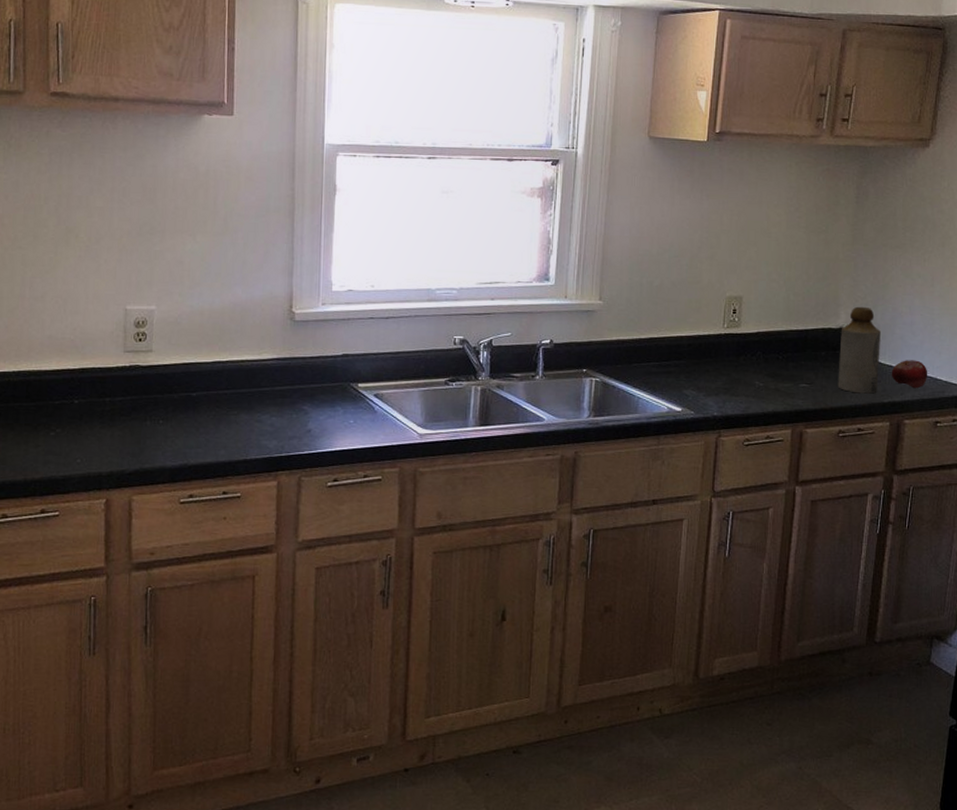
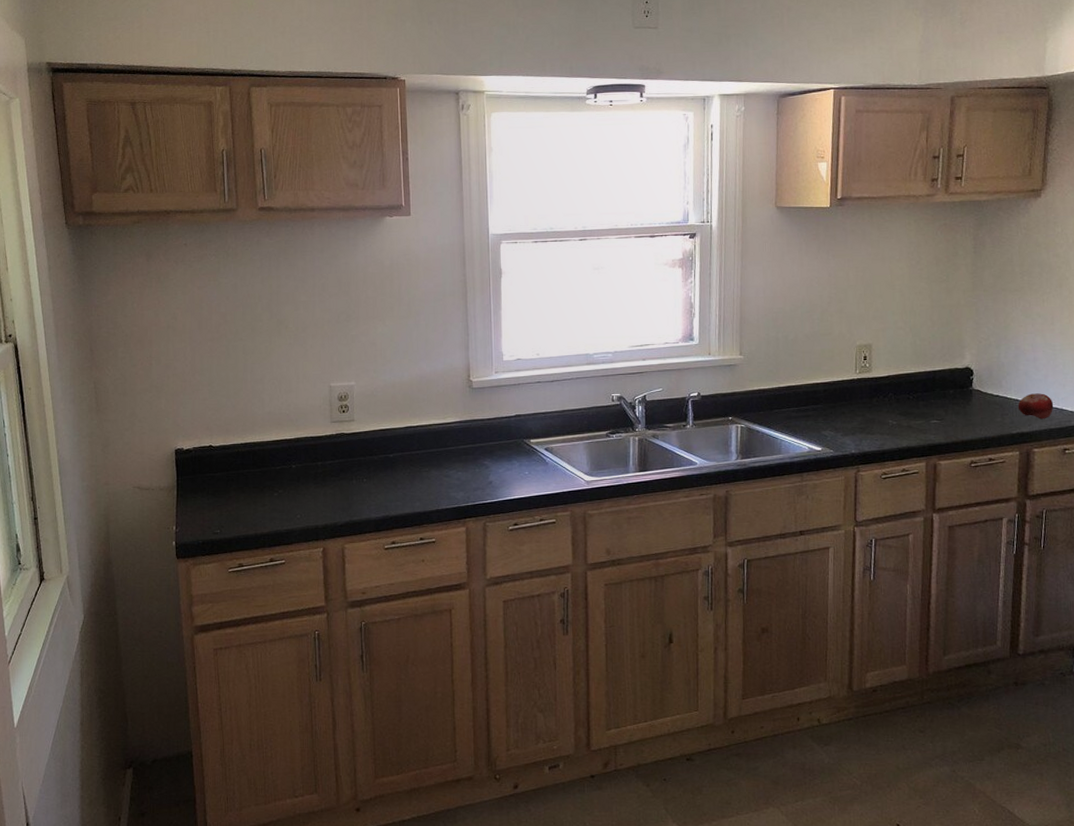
bottle: present [838,306,881,394] -> none [966,347,1006,426]

